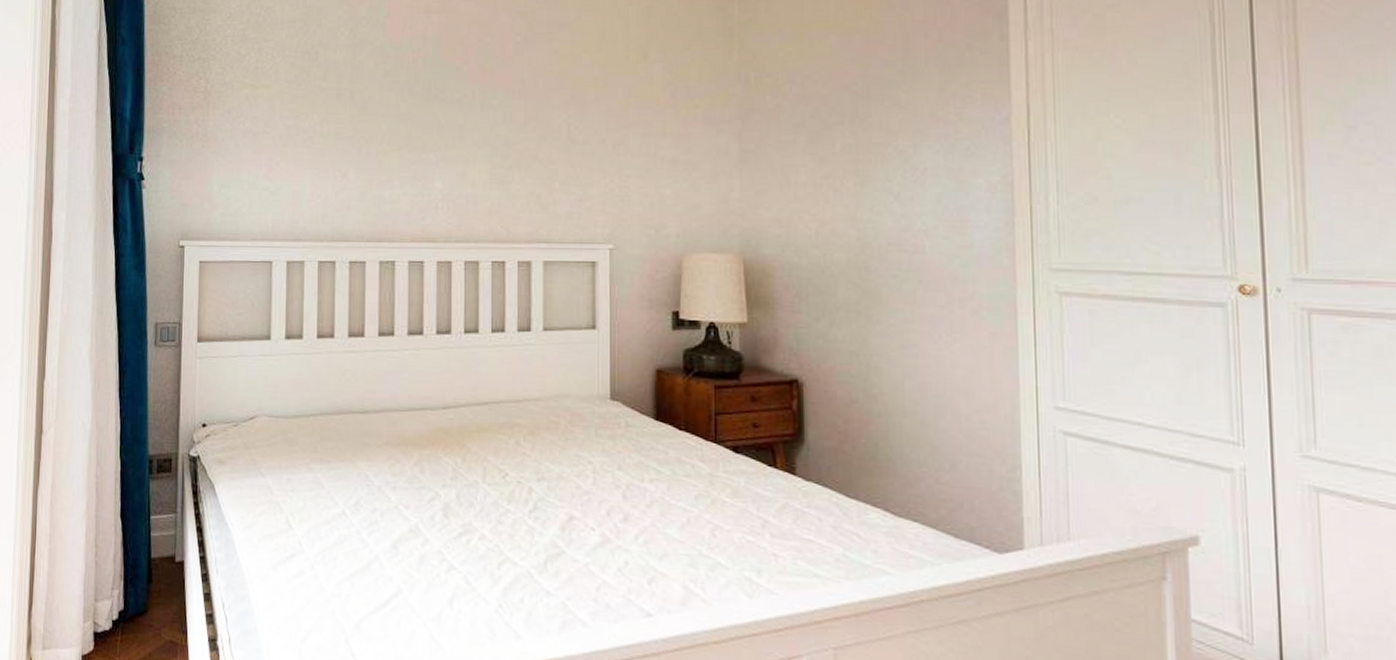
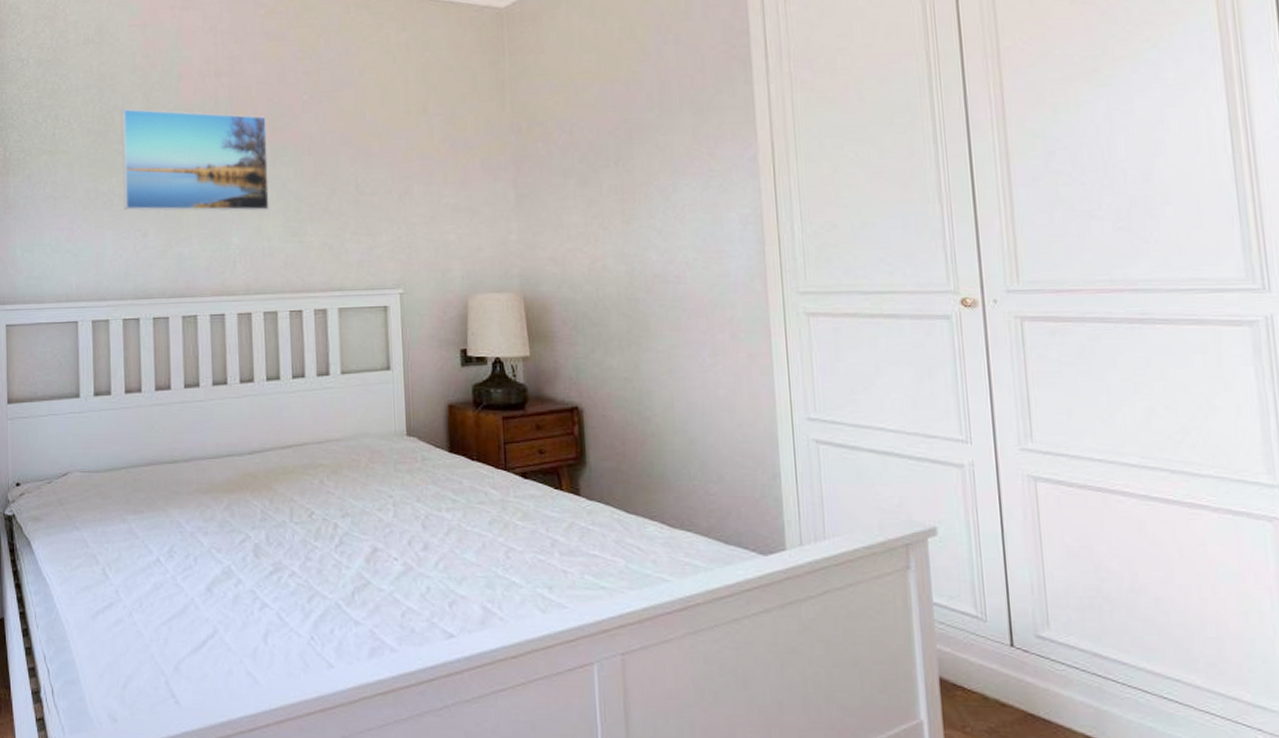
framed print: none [325,44,476,156] -> present [122,109,269,212]

